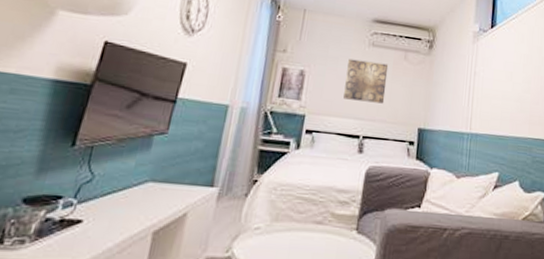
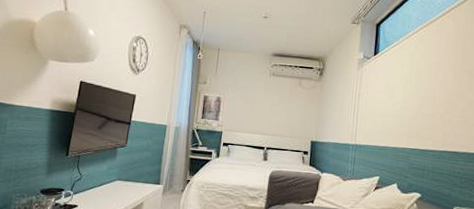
wall art: present [343,58,389,104] -> none [251,86,286,122]

